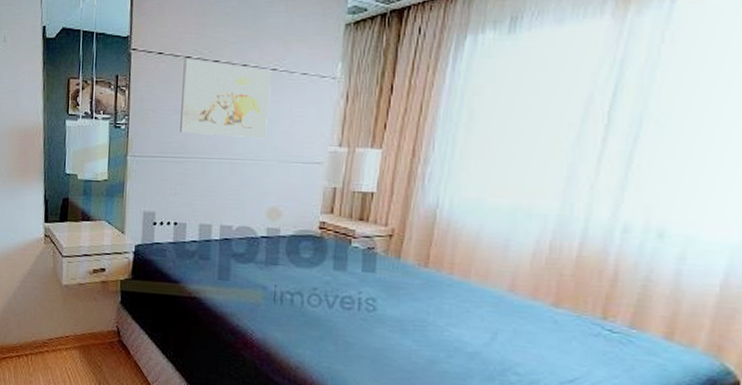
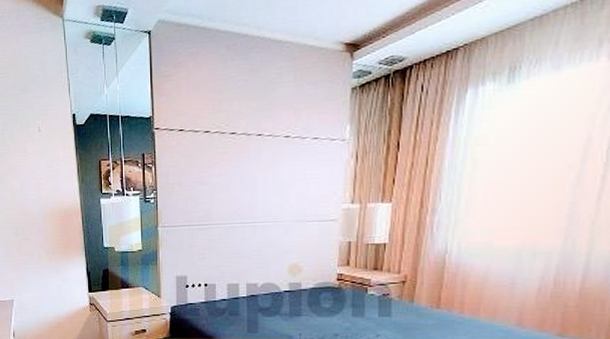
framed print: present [180,58,271,139] -> none [203,132,285,203]

